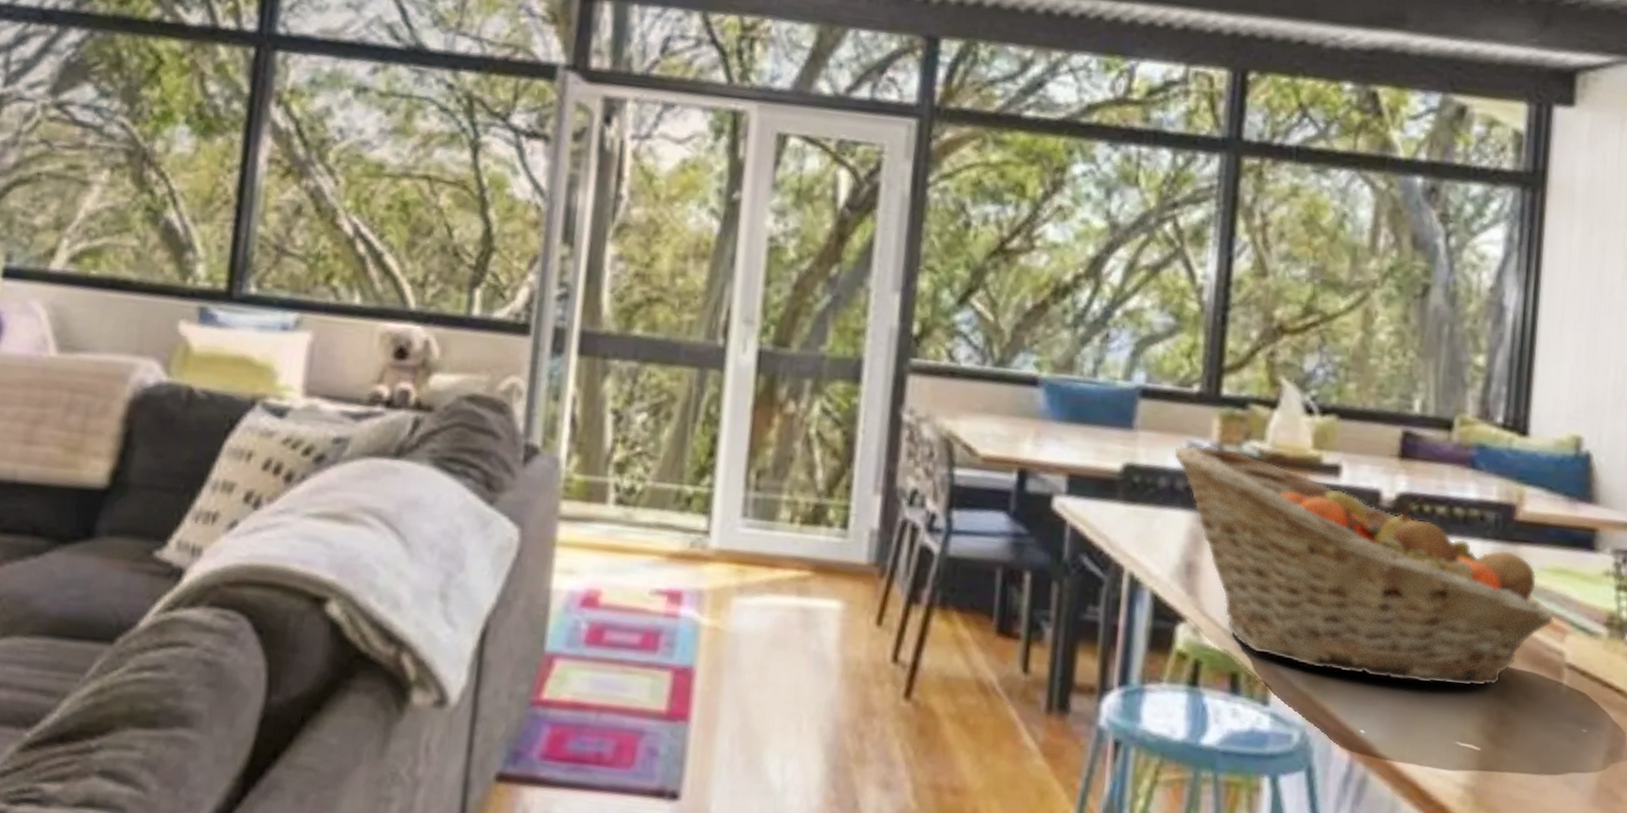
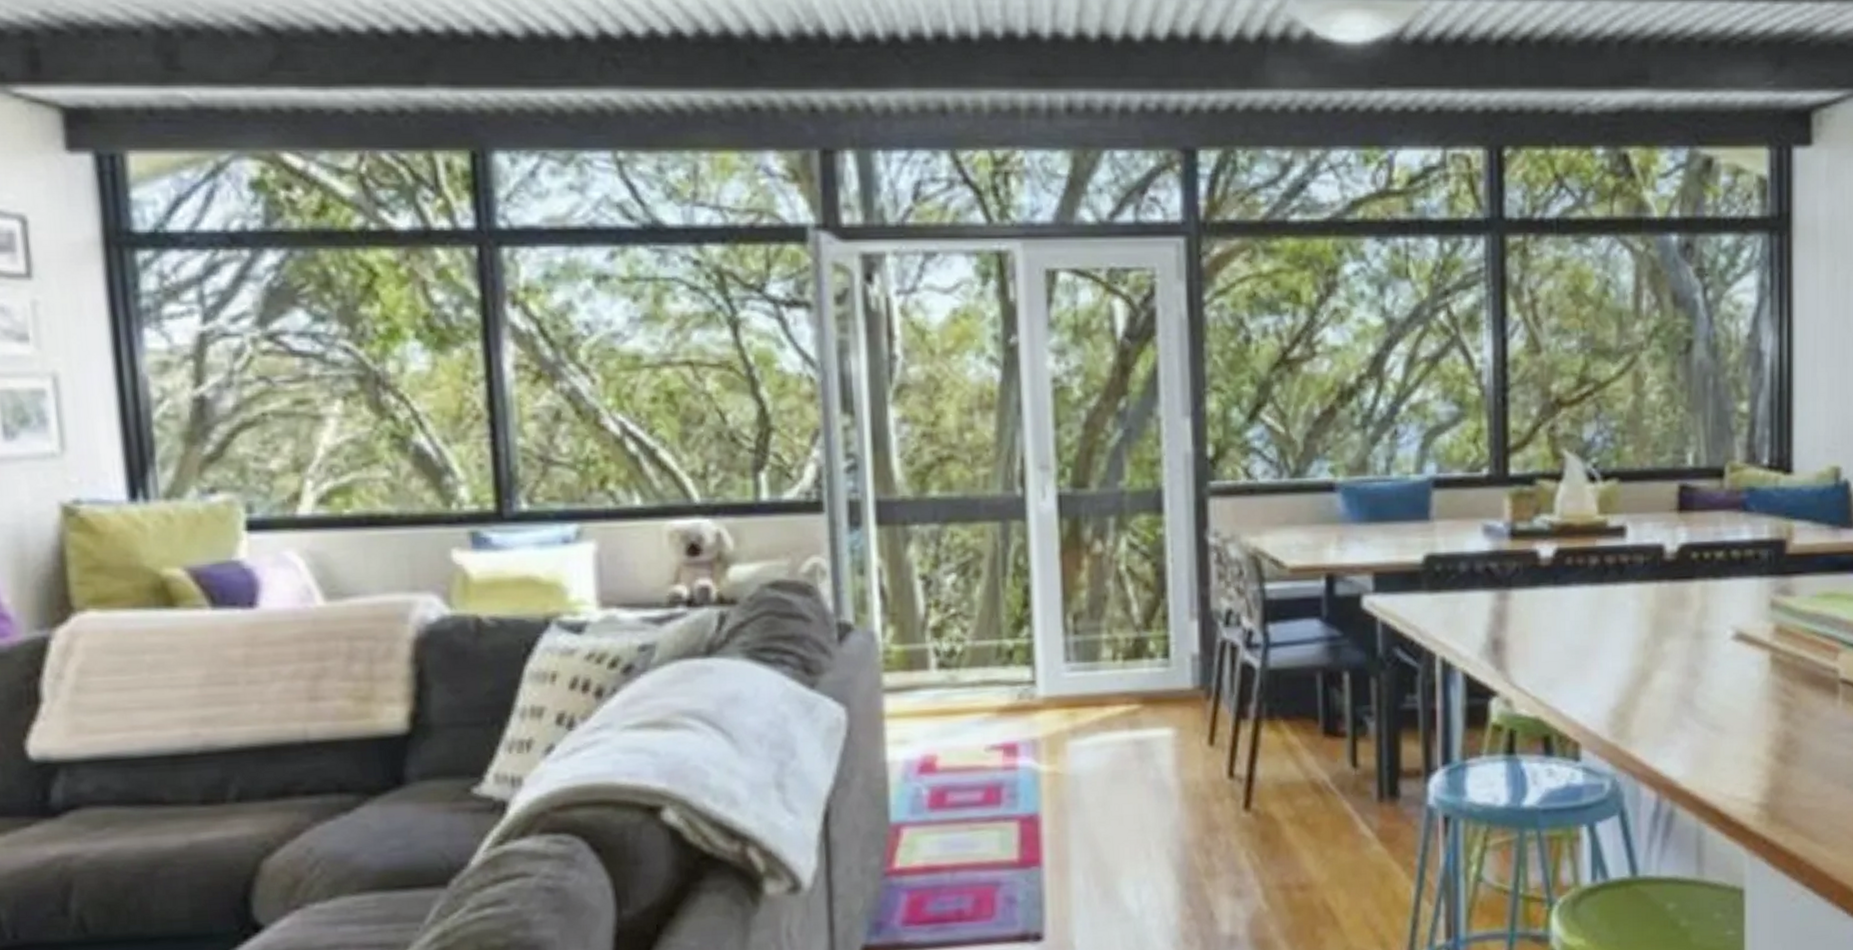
fruit basket: present [1174,445,1555,687] -> none [1471,525,1827,720]

